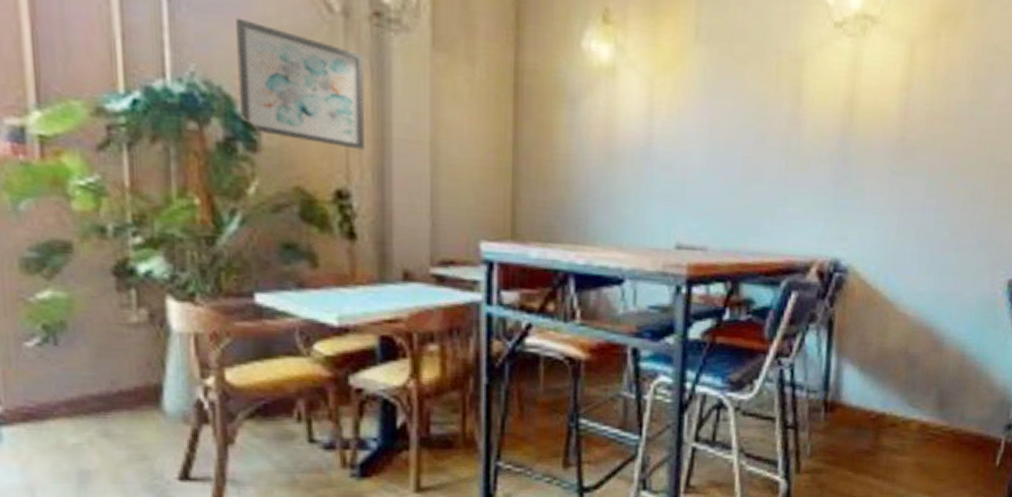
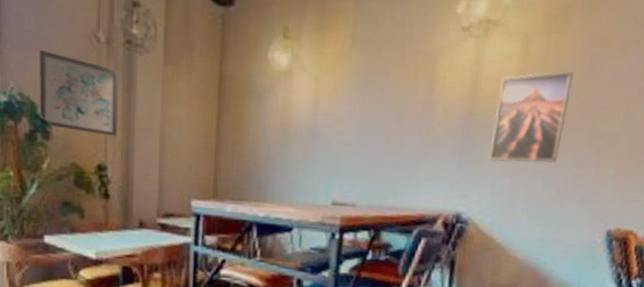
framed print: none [871,84,966,197] -> present [489,71,573,163]

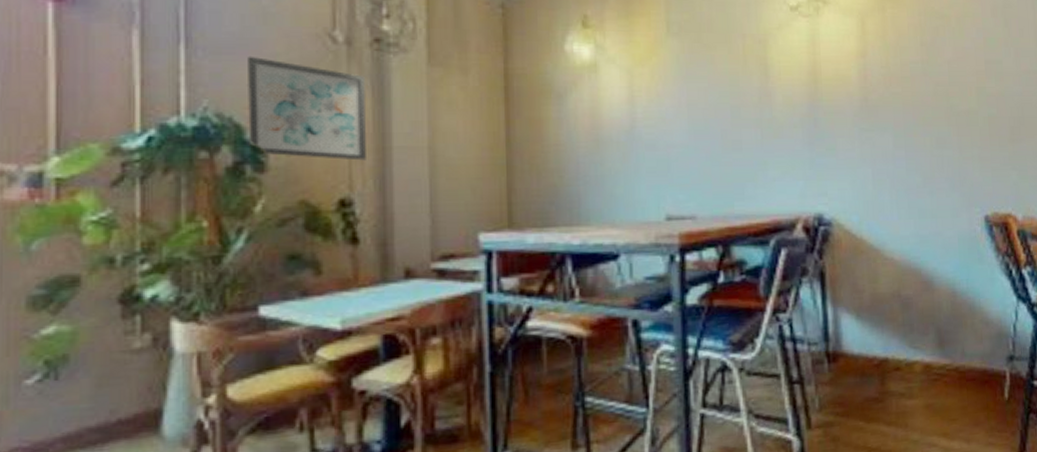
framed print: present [489,71,573,163] -> none [841,47,918,150]

